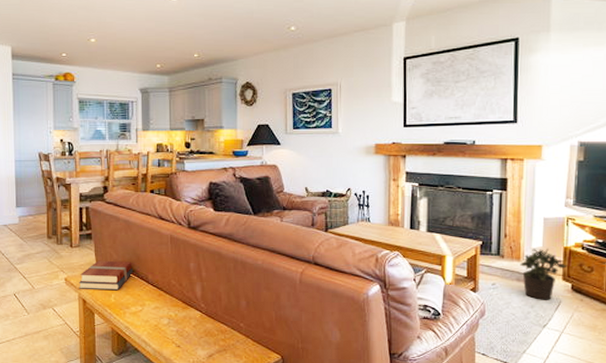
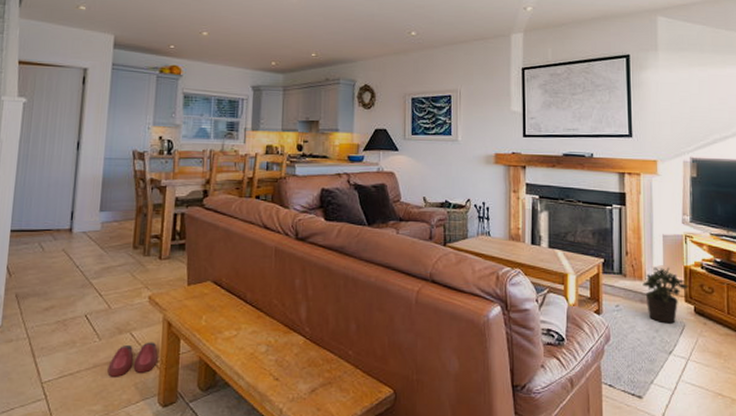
slippers: none [37,315,77,344] -> present [107,342,158,377]
books: present [78,260,133,291] -> none [164,275,230,312]

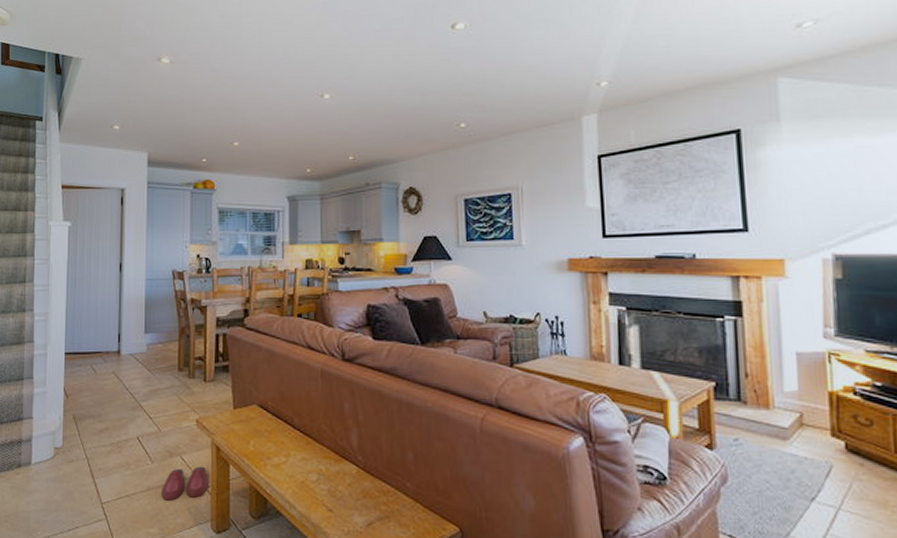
potted plant: present [642,267,689,324] -> none [770,392,836,464]

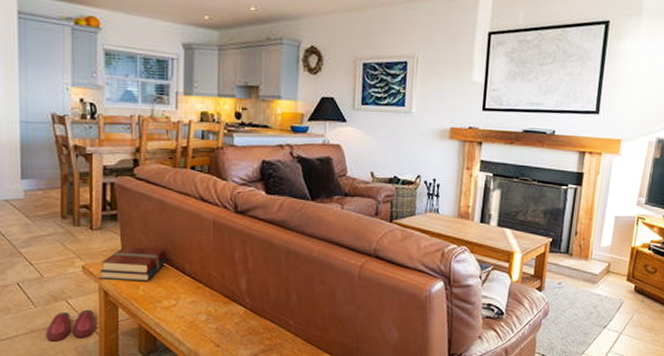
books: none [211,398,276,436] -> present [99,246,166,282]

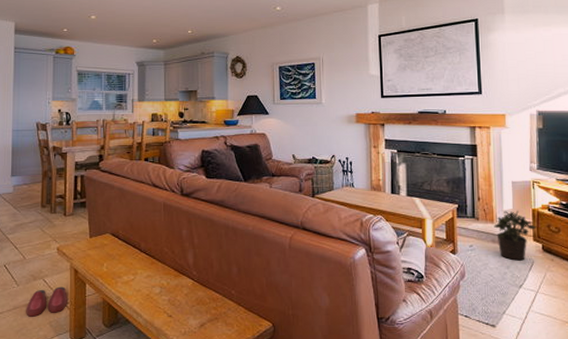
books: present [99,246,166,282] -> none [70,229,126,260]
potted plant: none [587,247,633,301] -> present [494,210,537,261]

